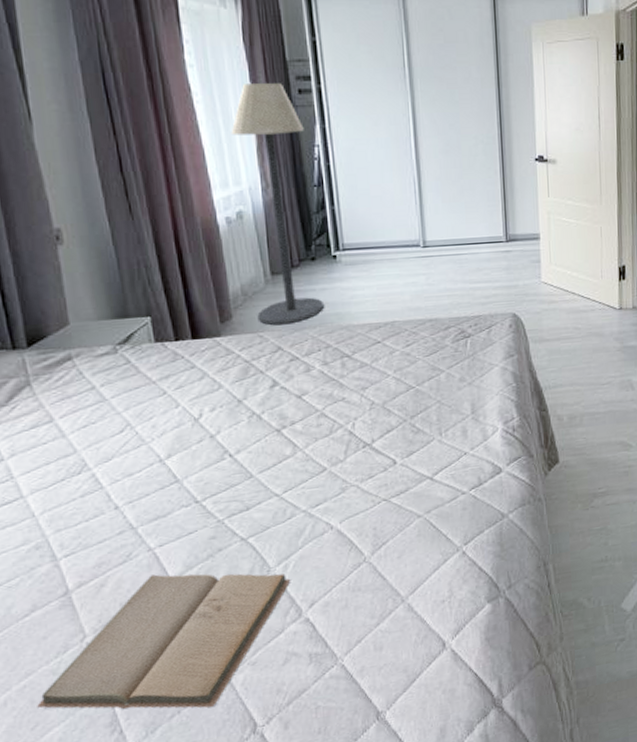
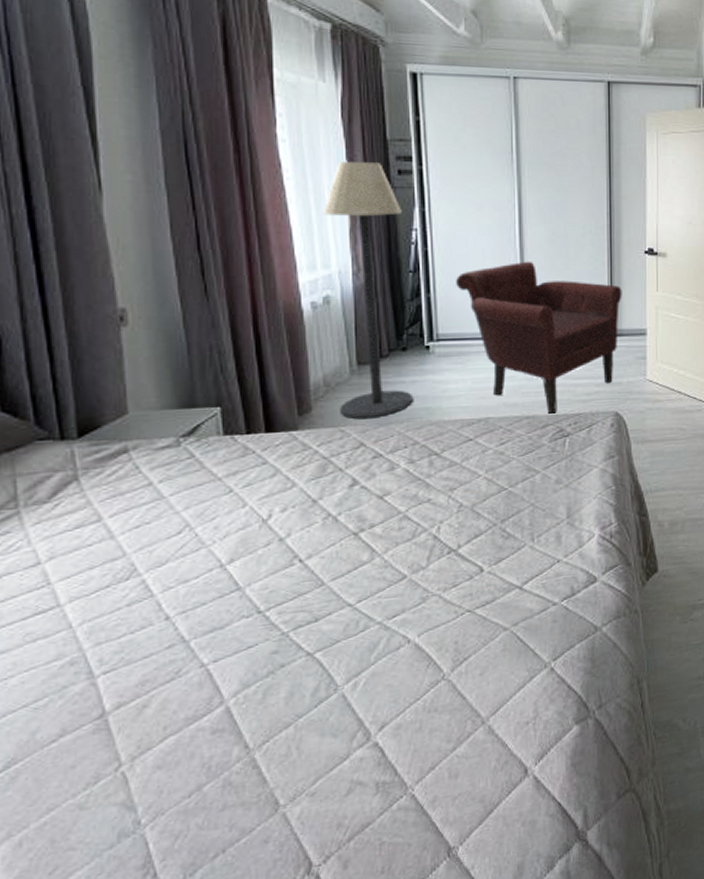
book: present [37,573,291,709] -> none [58,692,360,849]
leather: none [358,172,515,317] -> present [456,261,622,415]

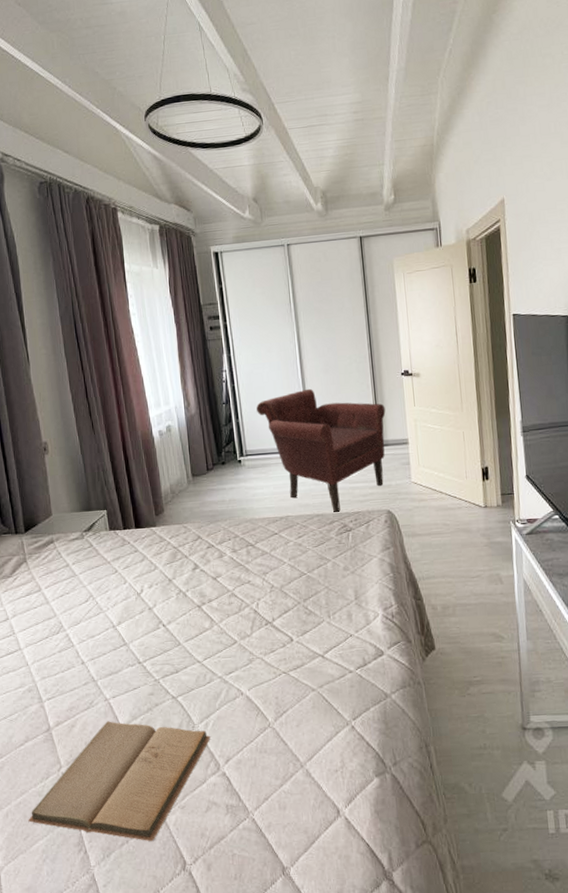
book: none [58,692,360,849] -> present [28,721,211,842]
floor lamp: present [322,162,413,419] -> none [162,323,232,518]

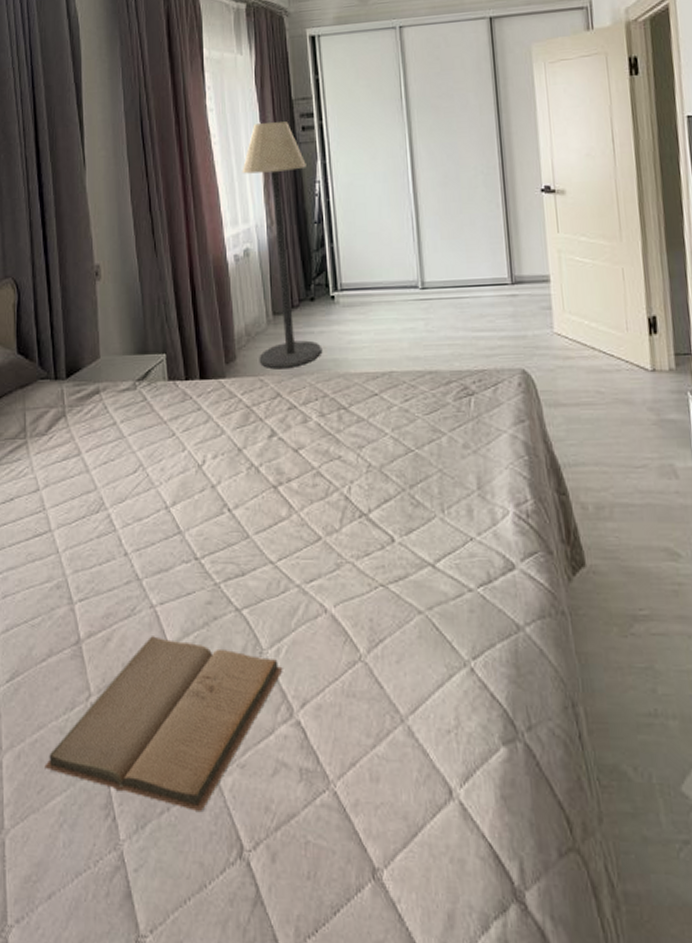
floor lamp: none [162,323,232,518] -> present [242,121,321,369]
leather: present [256,388,386,513] -> none [356,206,521,371]

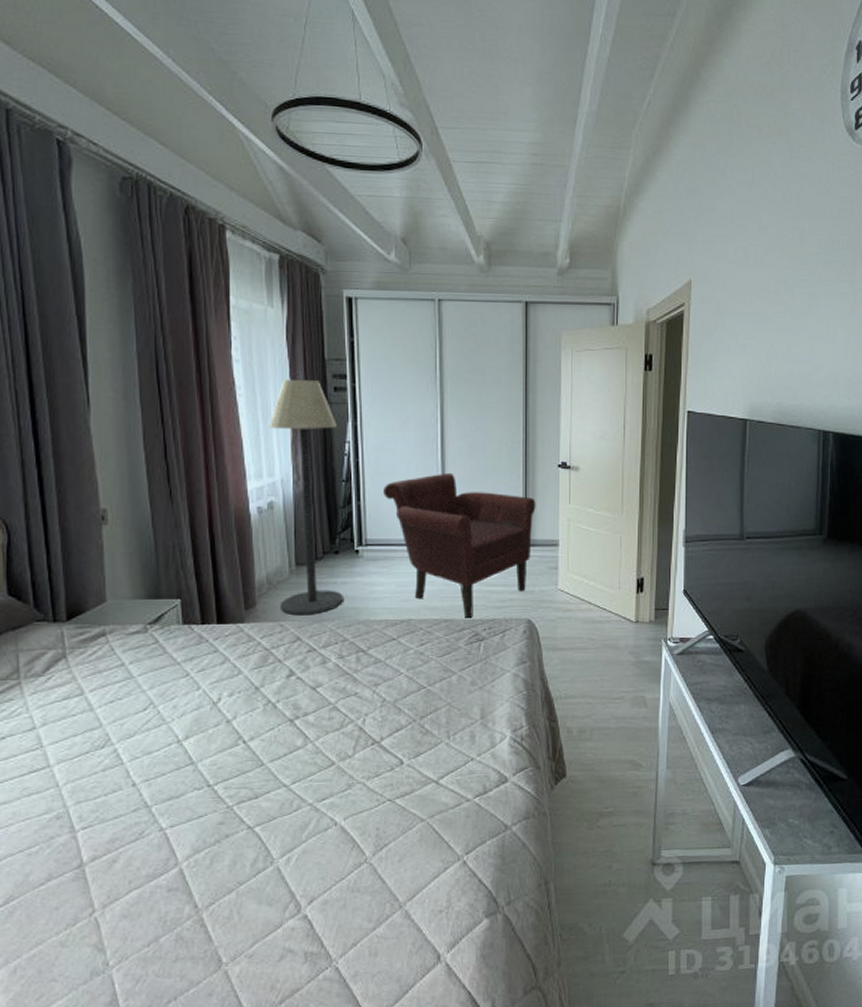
book: present [44,636,283,813] -> none [44,855,293,998]
leather: none [356,206,521,371] -> present [384,472,536,619]

